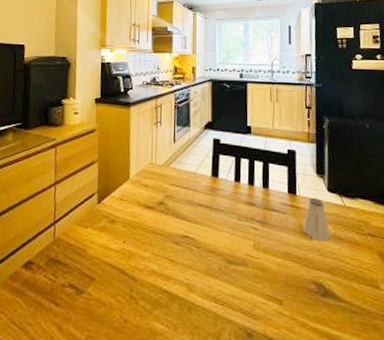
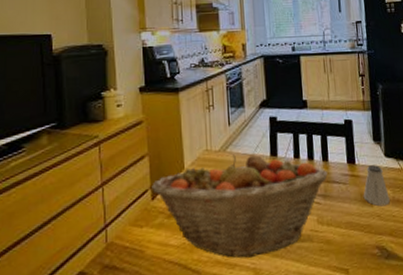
fruit basket: none [98,170,267,273] -> present [152,154,328,258]

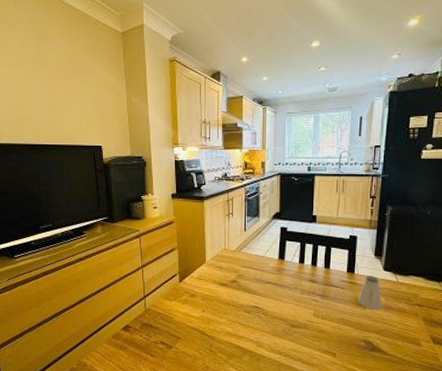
fruit basket: present [152,154,328,258] -> none [180,255,328,333]

